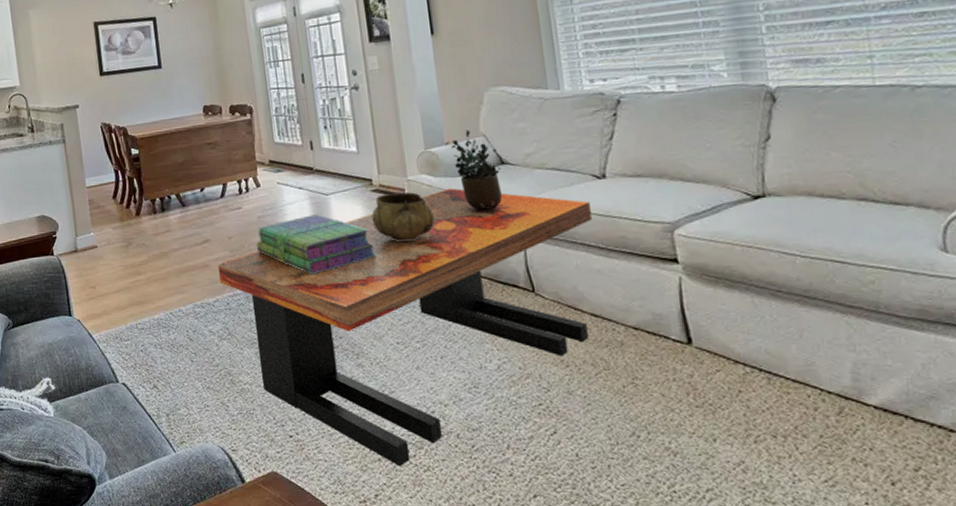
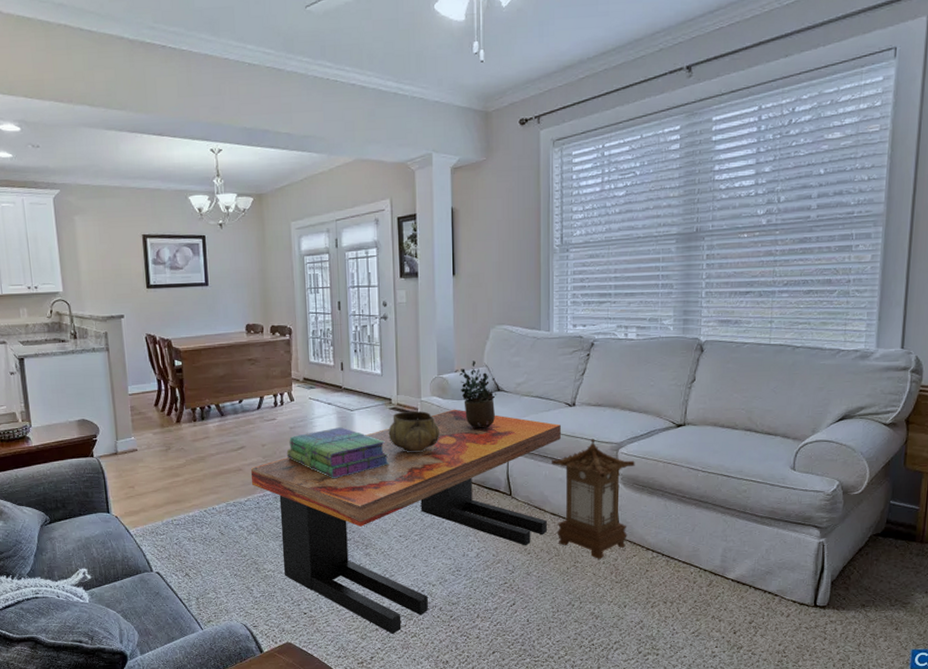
lantern: none [583,218,704,375] -> present [552,439,635,559]

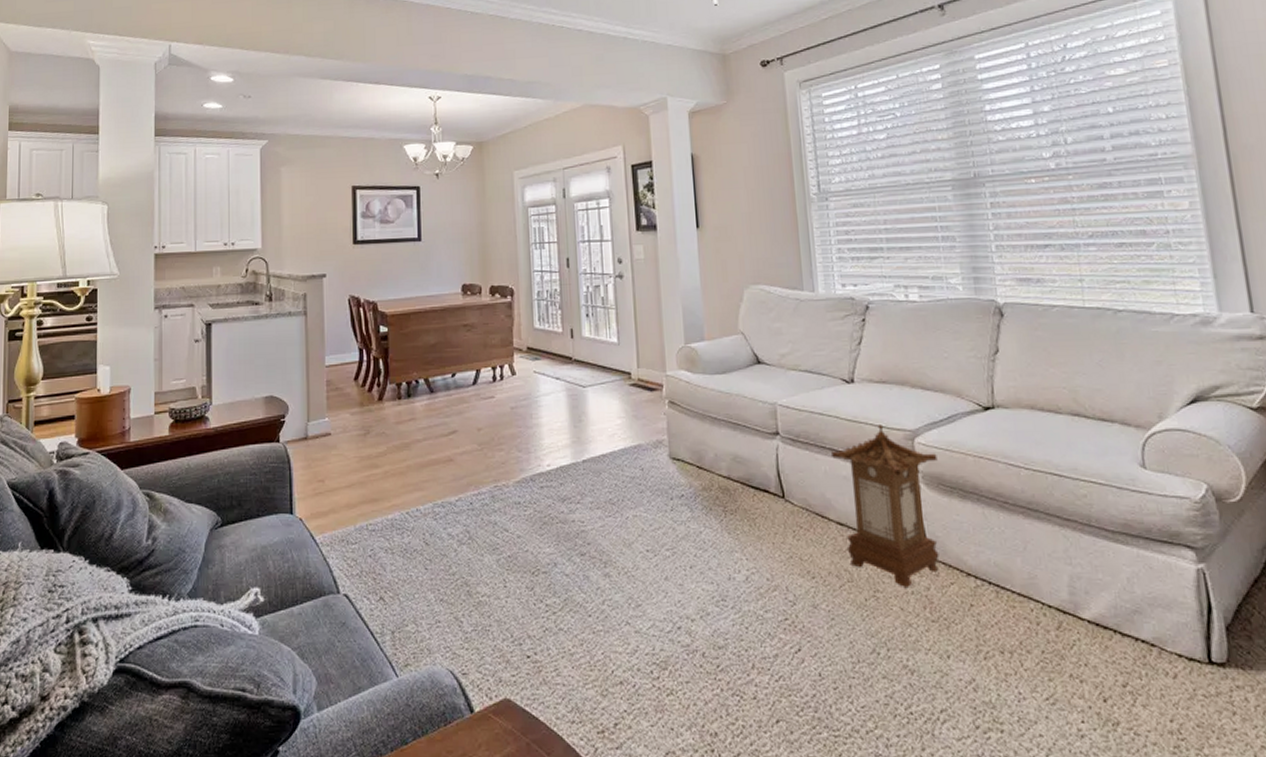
coffee table: present [250,409,561,635] -> none [463,385,840,691]
stack of books: present [286,427,390,479] -> none [506,408,632,474]
decorative bowl: present [388,410,440,453] -> none [628,387,691,441]
potted plant: present [454,360,497,430] -> none [704,327,757,412]

